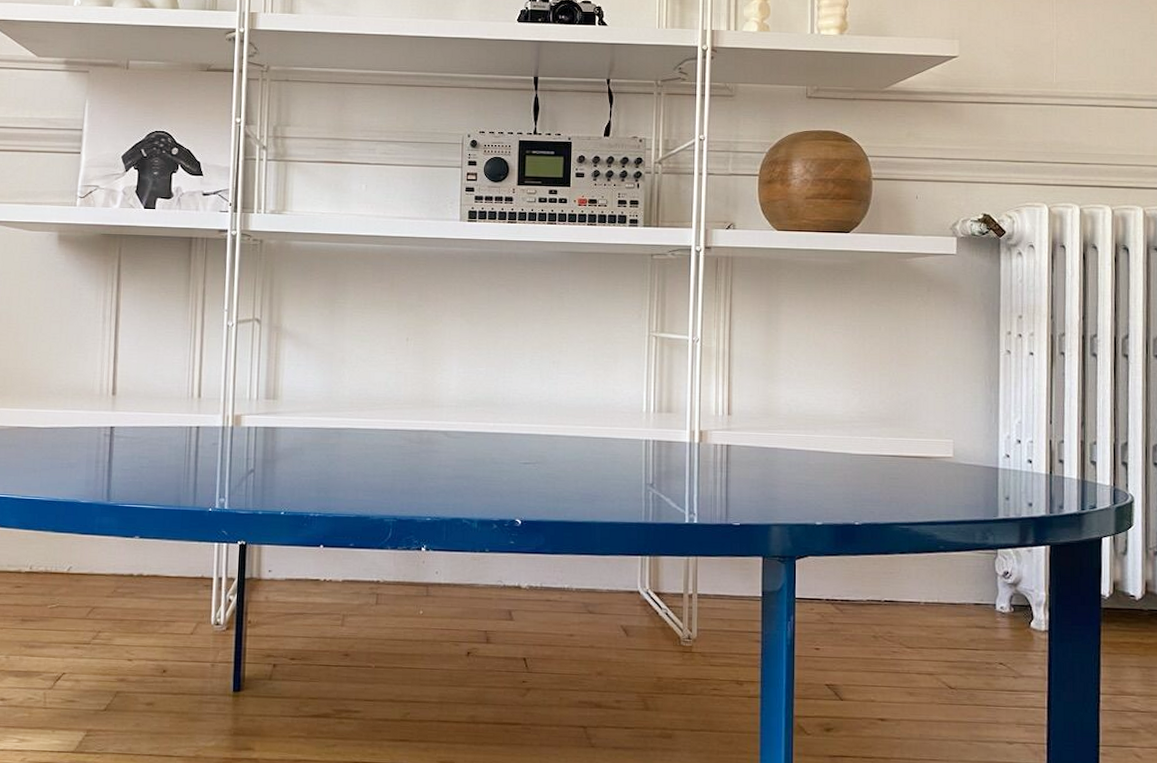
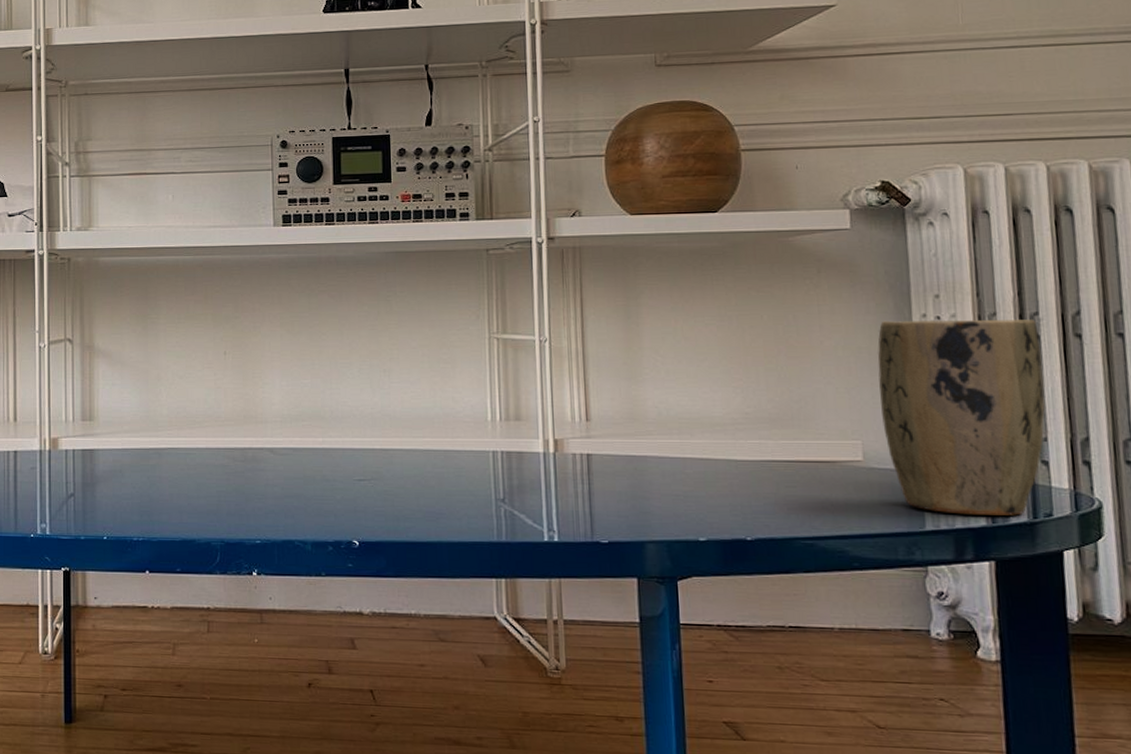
plant pot: none [970,337,1097,507] -> present [878,320,1045,516]

